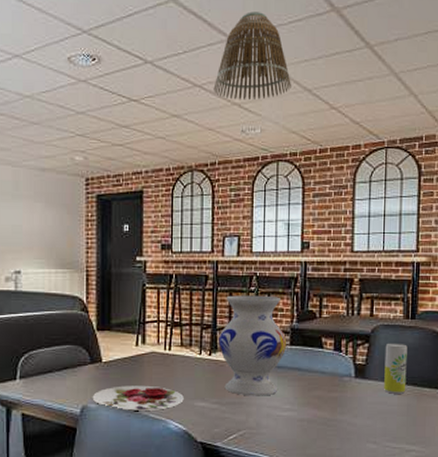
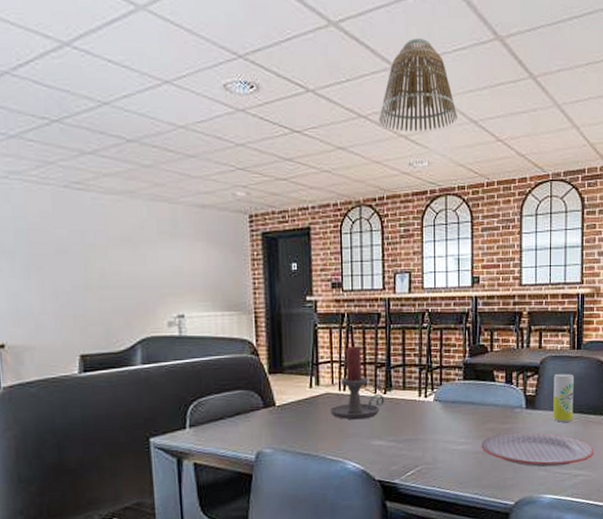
plate: present [92,385,184,411] -> none [267,427,361,454]
candle holder: none [155,307,209,380] -> present [330,346,385,420]
vase: present [219,295,287,396] -> none [393,331,460,432]
plate: none [307,402,428,440] -> present [481,432,594,467]

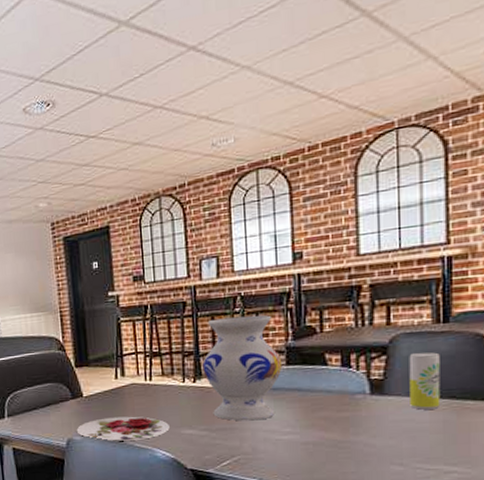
plate: none [267,427,361,454] -> present [76,416,170,442]
candle holder: present [330,346,385,420] -> none [137,336,194,409]
lamp shade: present [379,38,457,132] -> none [176,9,268,114]
vase: none [393,331,460,432] -> present [202,315,283,421]
plate: present [481,432,594,467] -> none [312,421,474,462]

